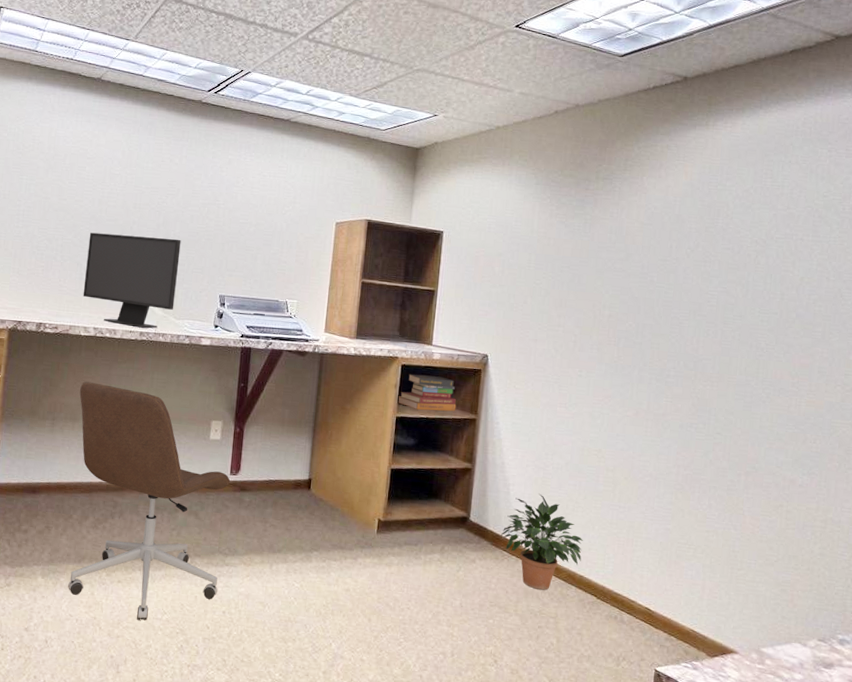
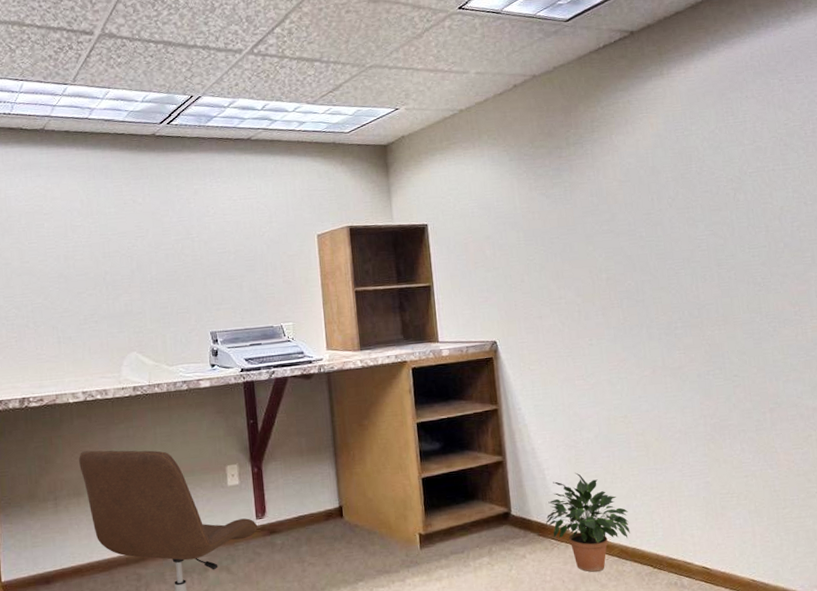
computer monitor: present [83,232,181,328] -> none [60,282,165,383]
books: present [397,373,457,412] -> none [414,372,476,412]

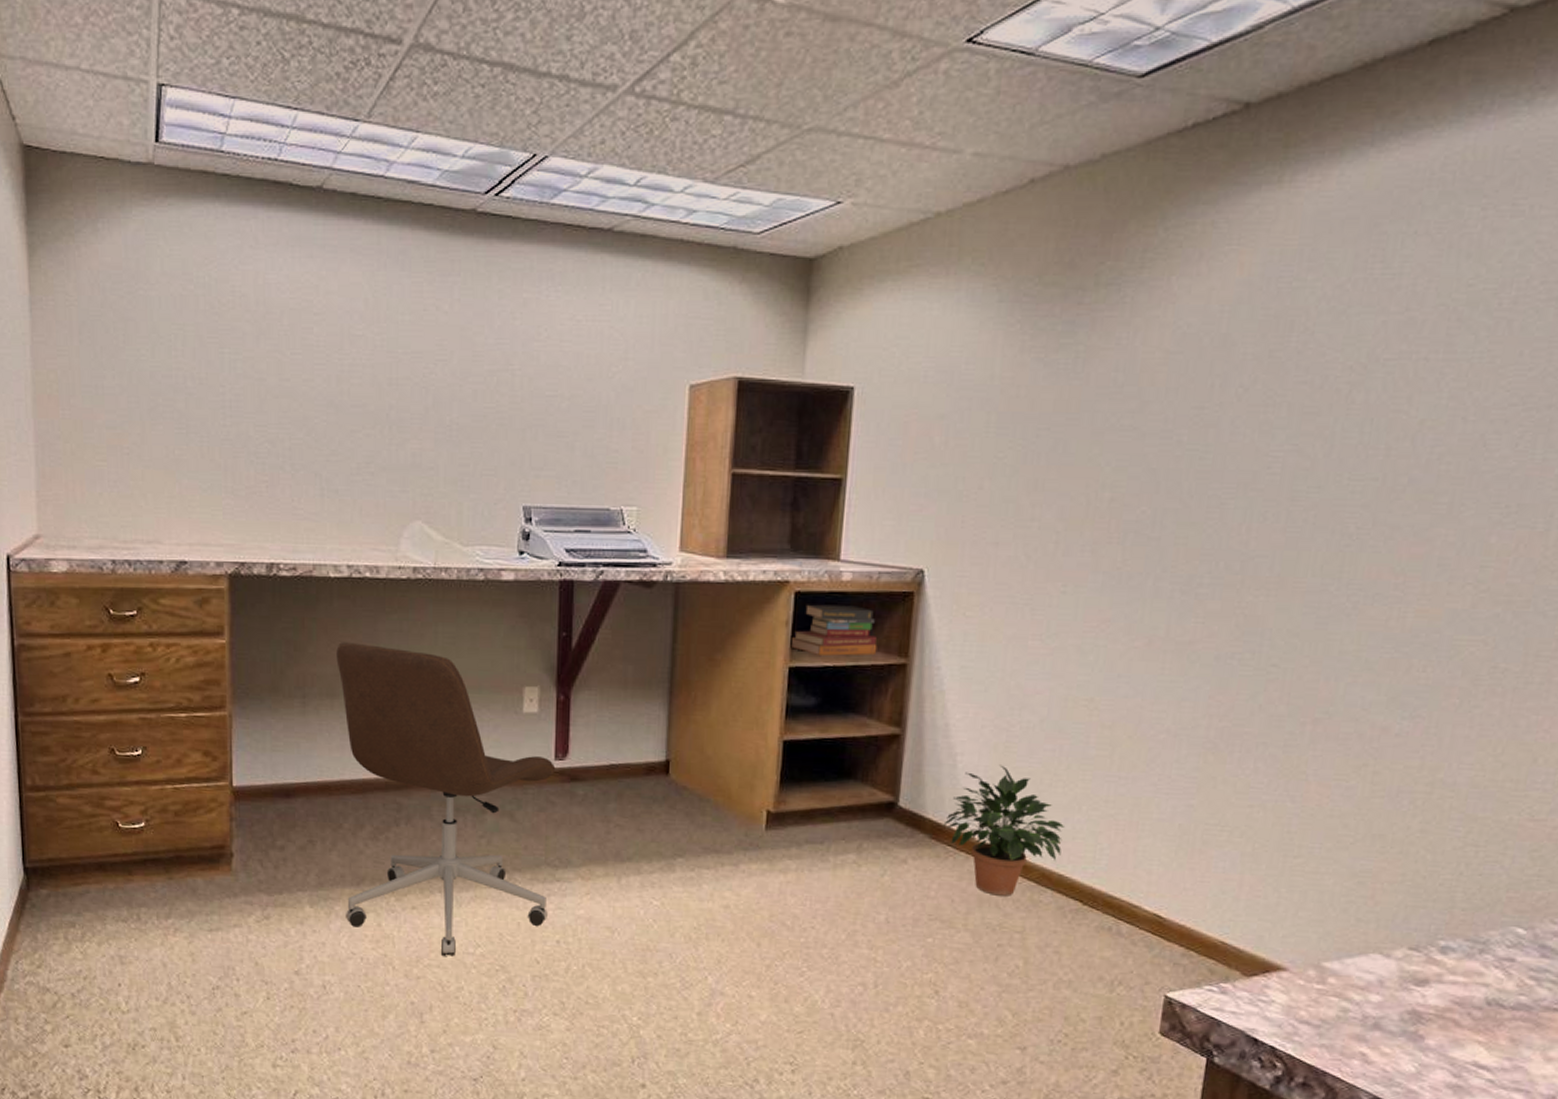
books: none [414,372,476,412] -> present [790,604,877,657]

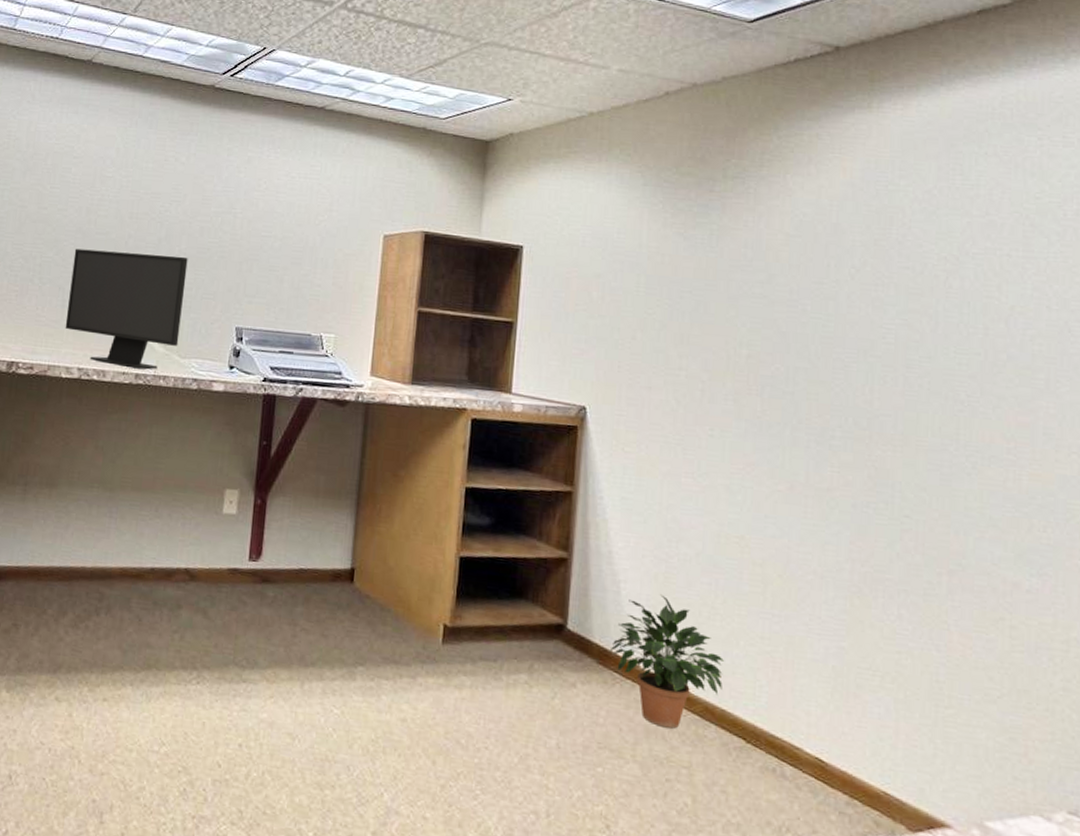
computer monitor: none [327,426,462,562] -> present [65,248,188,369]
office chair: present [336,642,556,956] -> none [39,436,249,754]
books: present [790,604,877,657] -> none [467,430,546,482]

